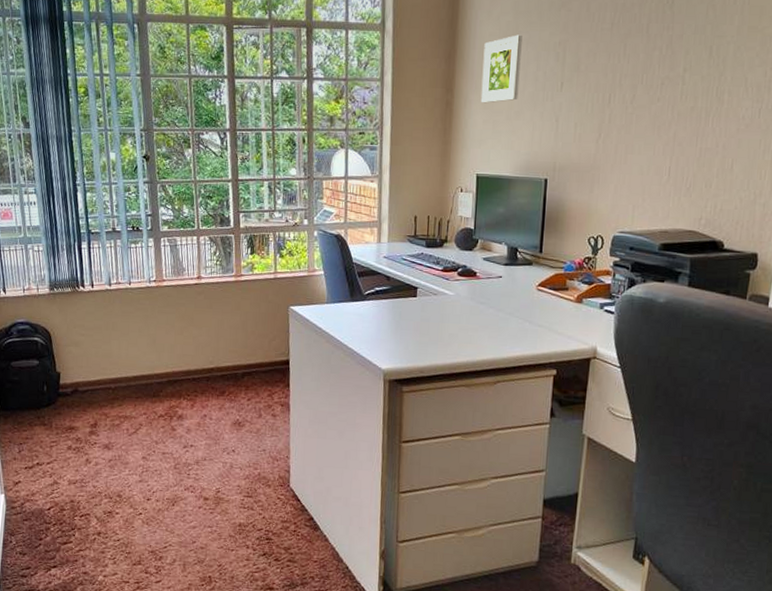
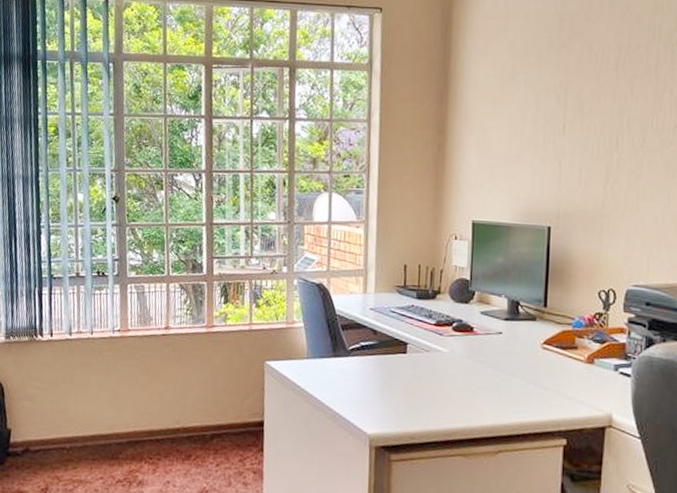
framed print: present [480,34,522,103] -> none [475,75,520,146]

